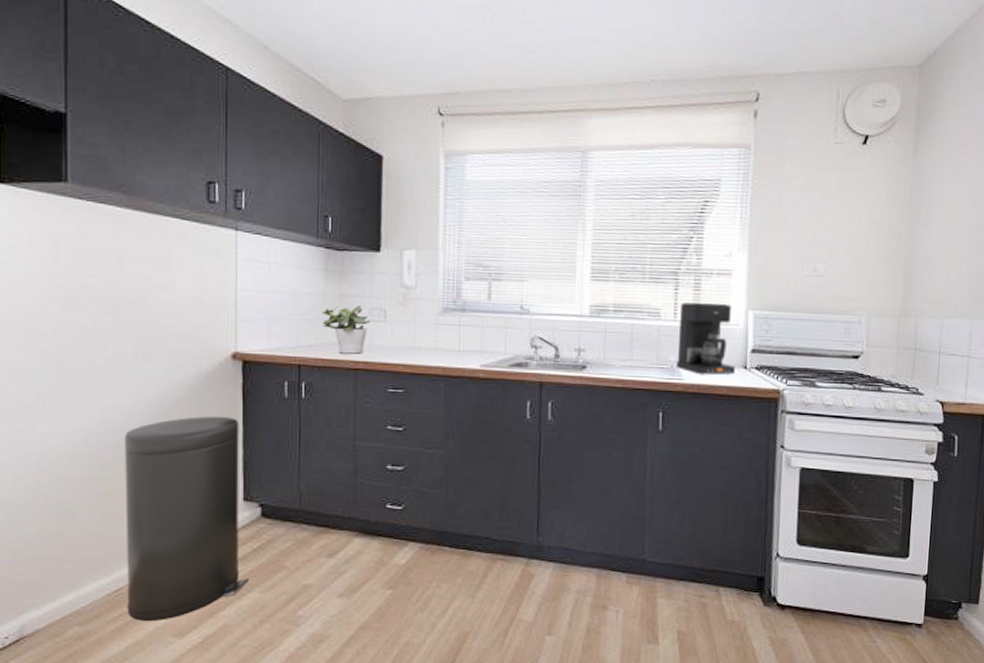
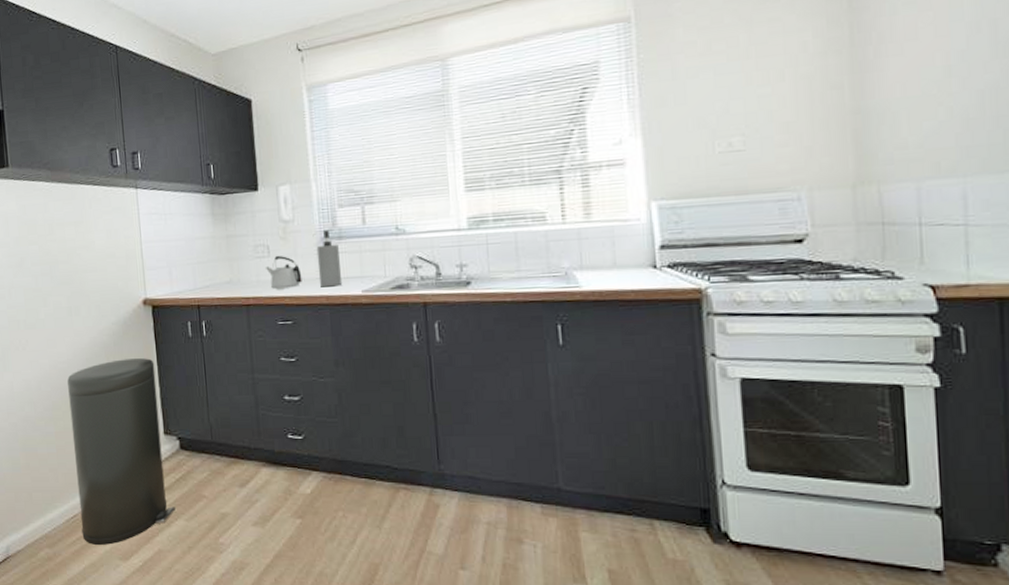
potted plant: present [322,305,370,354] -> none [213,243,256,291]
kettle: none [380,320,419,357] -> present [266,255,302,290]
soap dispenser: none [435,301,462,359] -> present [312,230,343,287]
coffee maker: present [676,302,736,376] -> none [568,198,644,280]

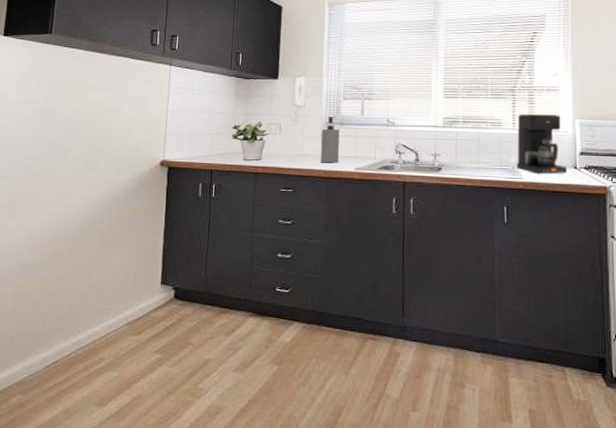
pedal bin: present [67,358,175,545] -> none [61,213,162,391]
potted plant: none [213,243,256,291] -> present [231,121,268,161]
kettle: present [266,255,302,290] -> none [276,133,306,162]
coffee maker: none [568,198,644,280] -> present [517,114,568,175]

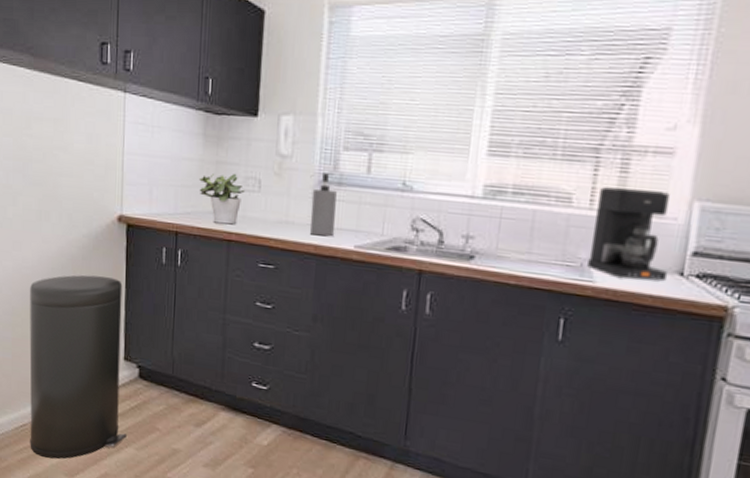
pedal bin: none [61,213,162,391] -> present [29,275,127,459]

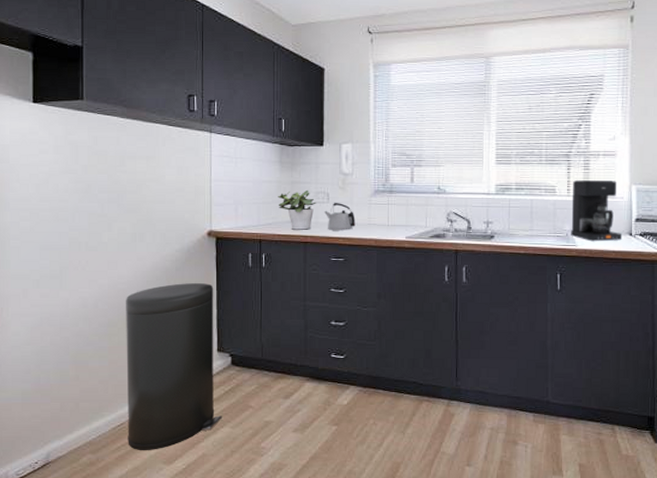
kettle: none [254,191,292,231] -> present [324,202,355,232]
soap dispenser: present [310,172,337,237] -> none [368,184,390,232]

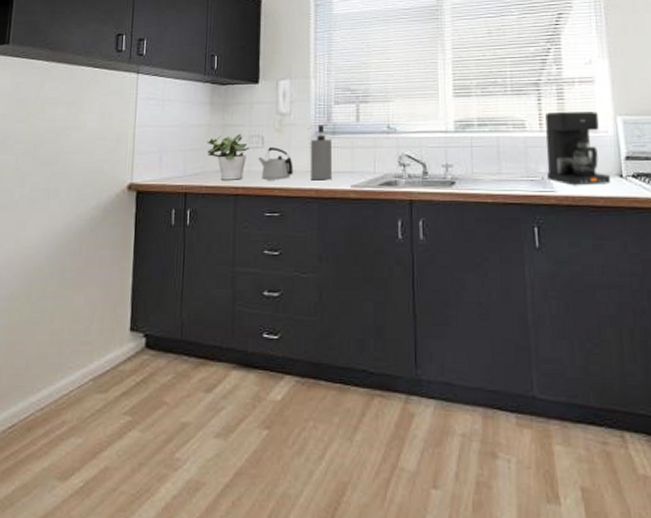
pedal bin: present [126,283,222,450] -> none [18,246,131,461]
soap dispenser: none [368,184,390,232] -> present [307,125,333,181]

